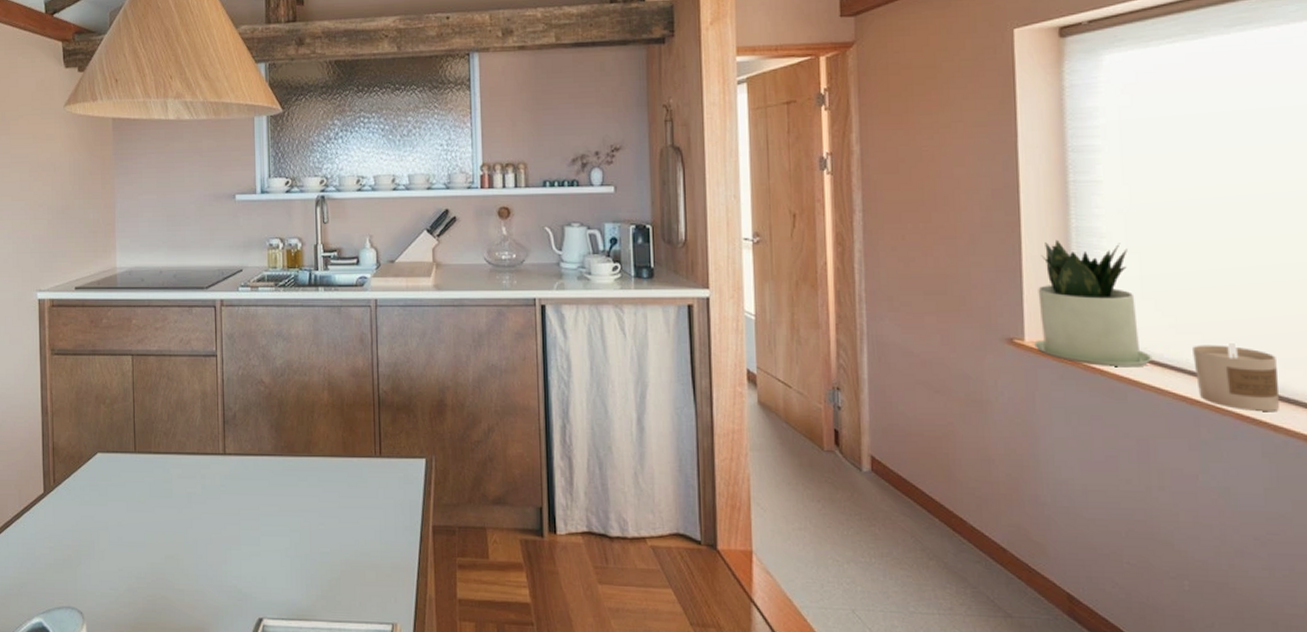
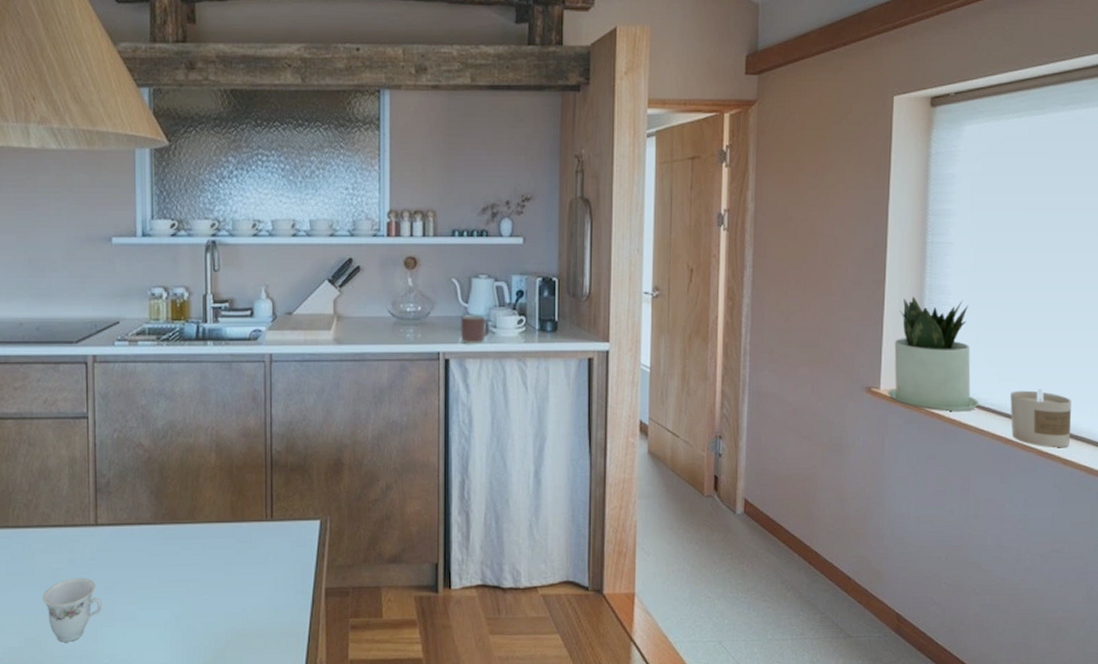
teacup: none [179,502,230,562] -> present [42,577,102,642]
mug: none [554,261,585,291] -> present [460,314,490,345]

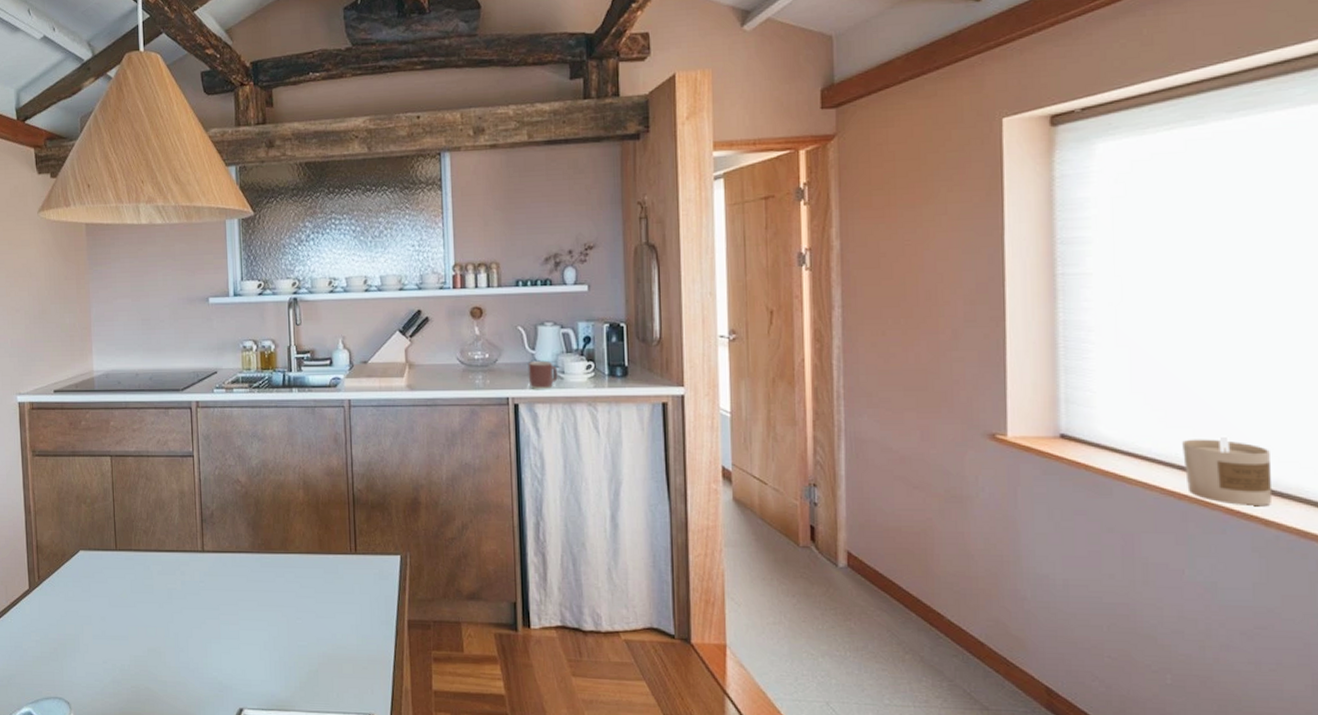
teacup: present [42,577,102,642] -> none [160,597,210,655]
planter: present [886,296,979,412] -> none [1016,333,1140,462]

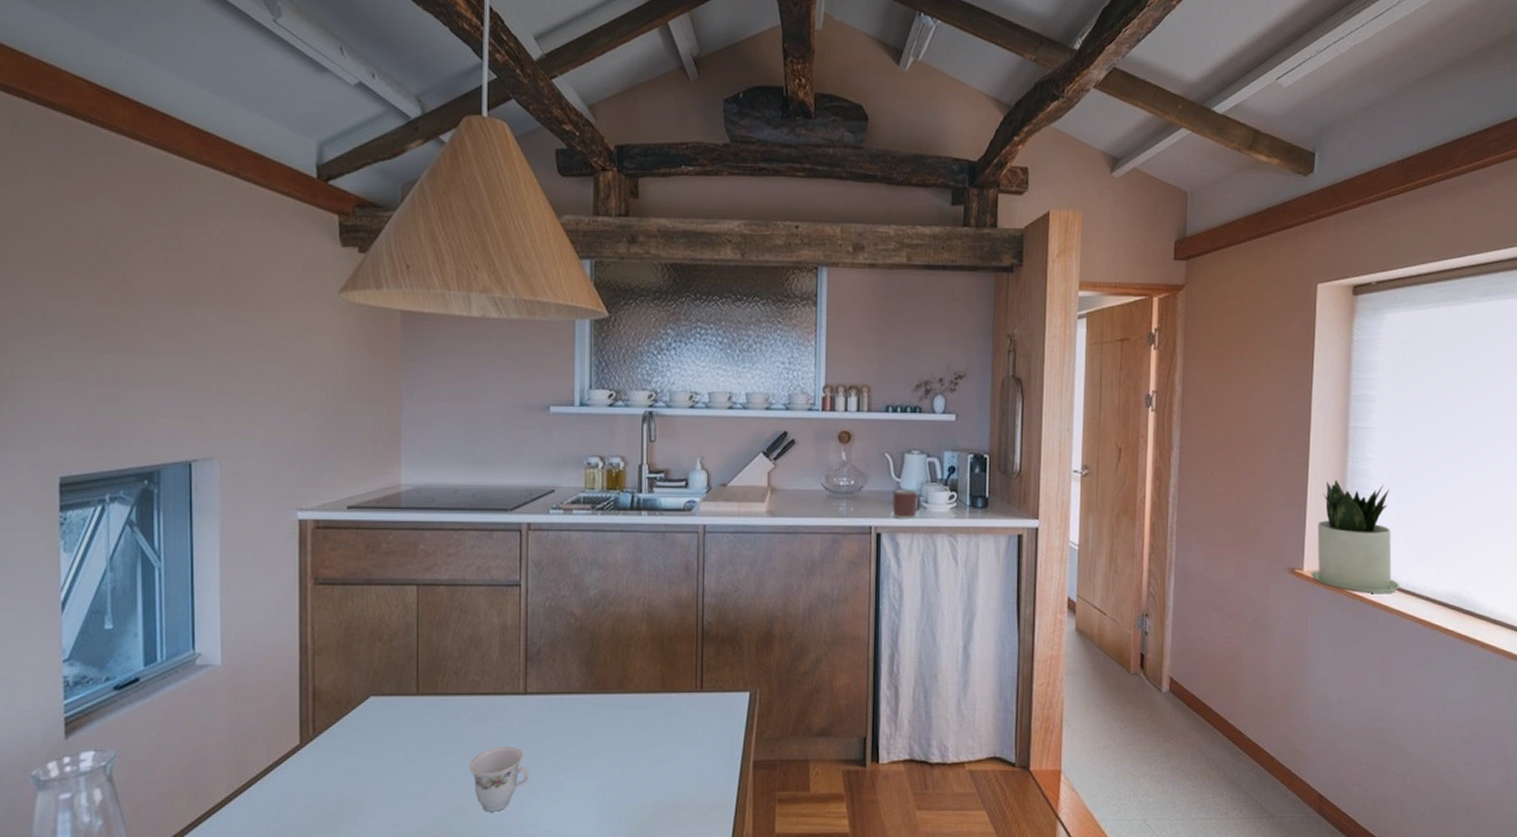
teacup: none [160,597,210,655] -> present [469,746,529,812]
planter: none [1016,333,1140,462] -> present [1310,479,1400,594]
candle: present [1182,436,1273,507] -> none [1430,572,1489,632]

